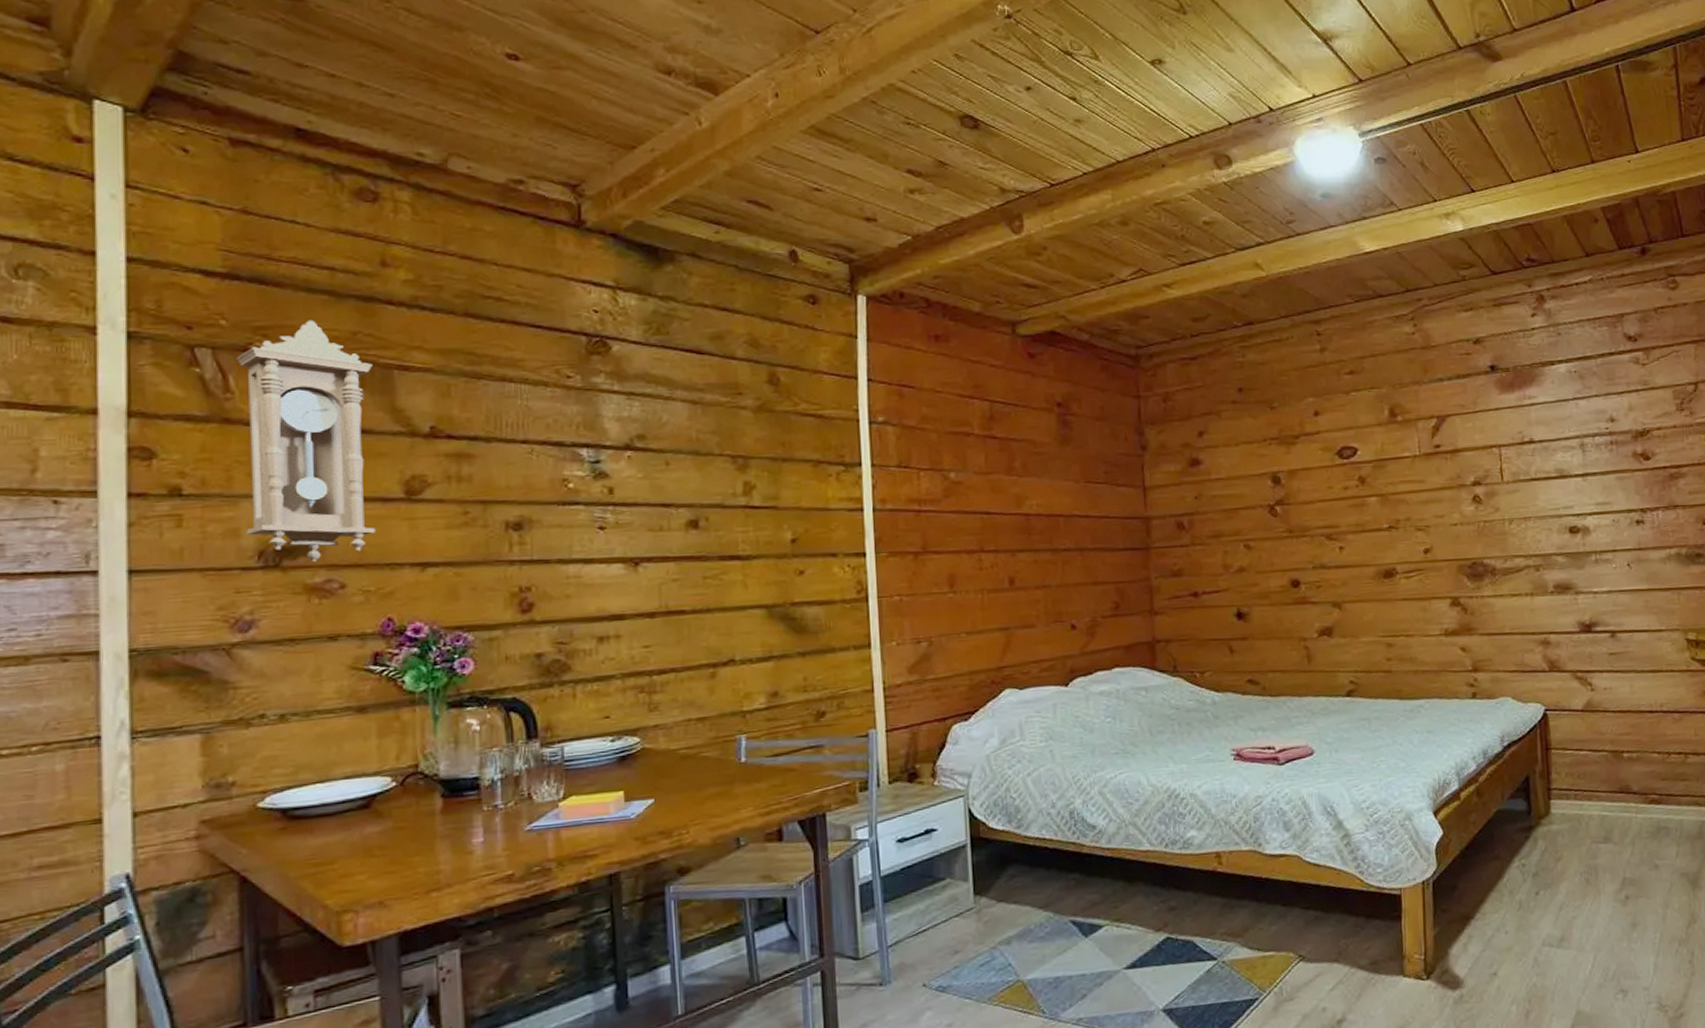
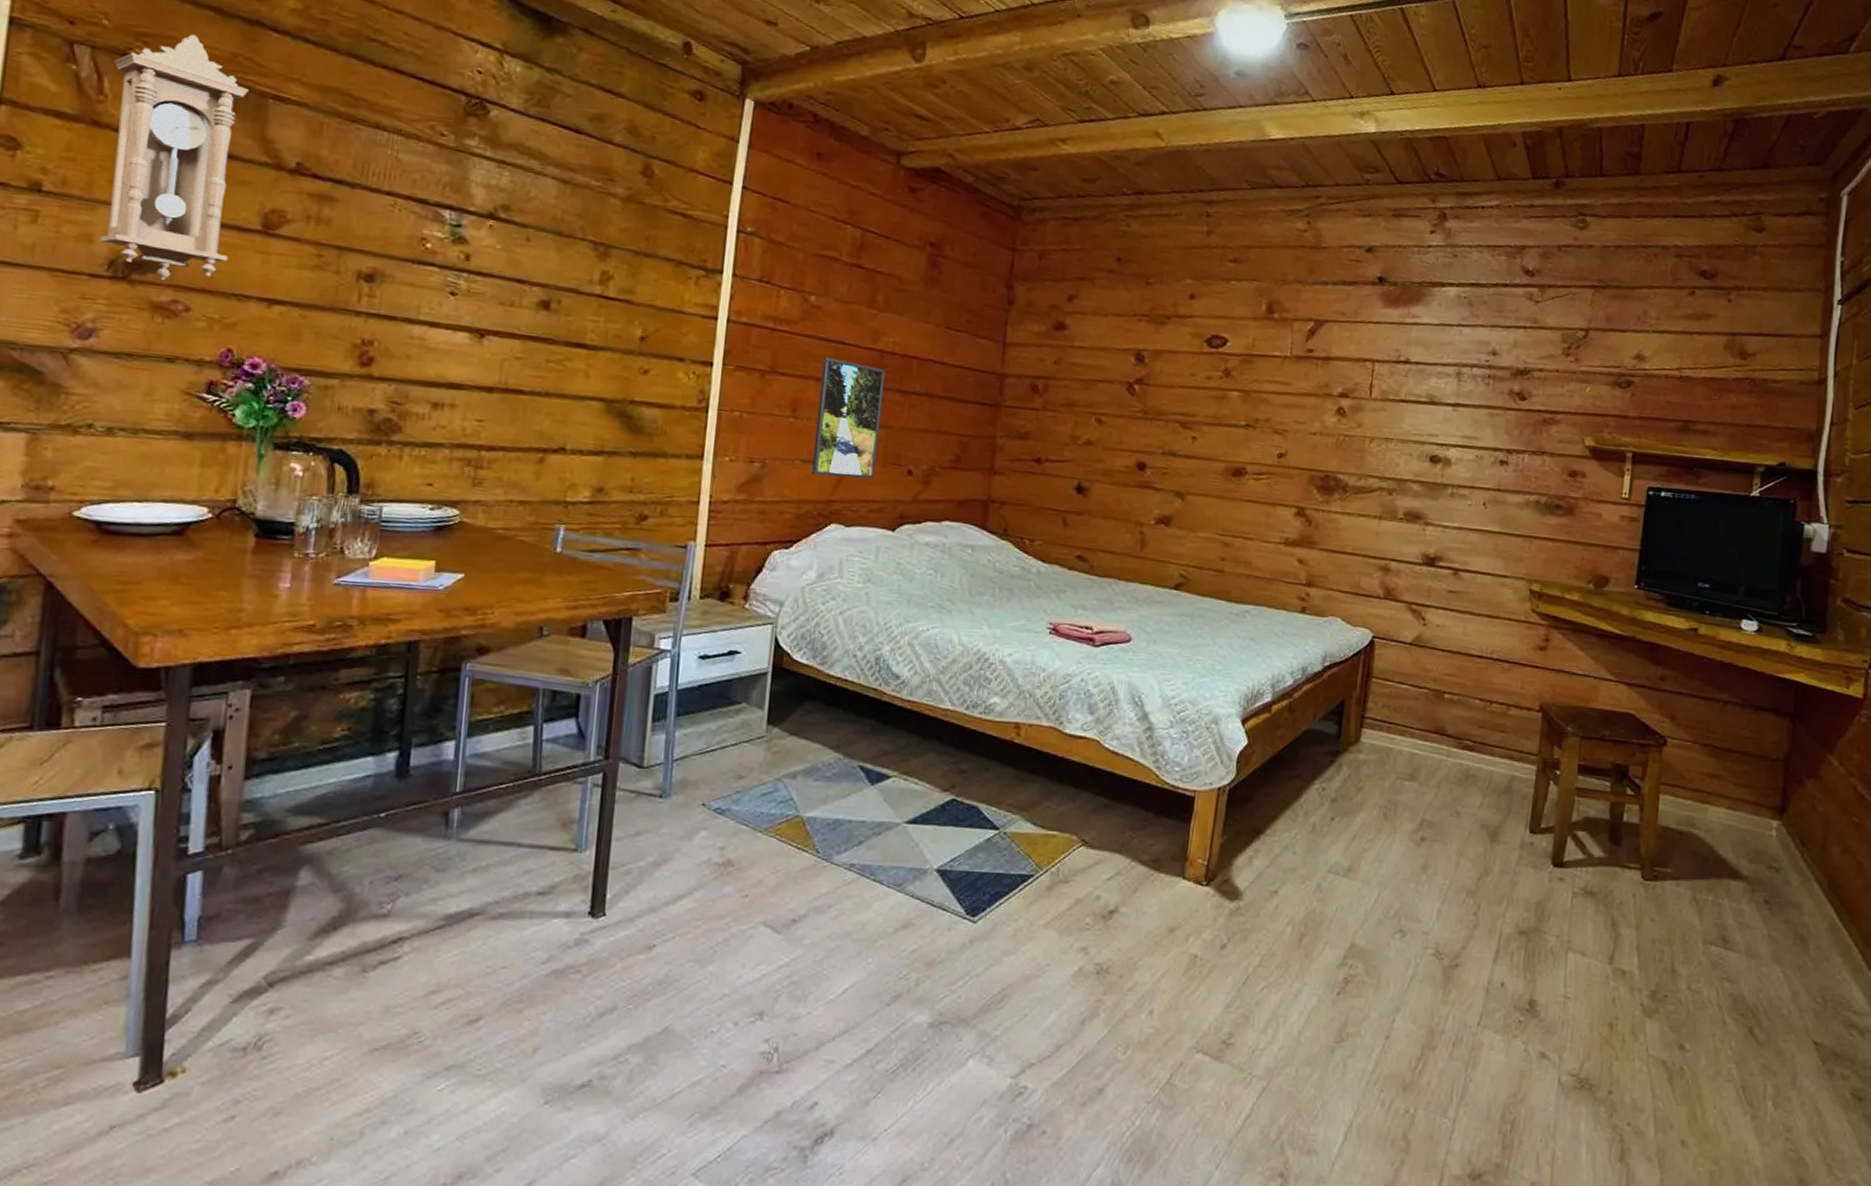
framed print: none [972,529,1040,645] -> present [811,357,885,480]

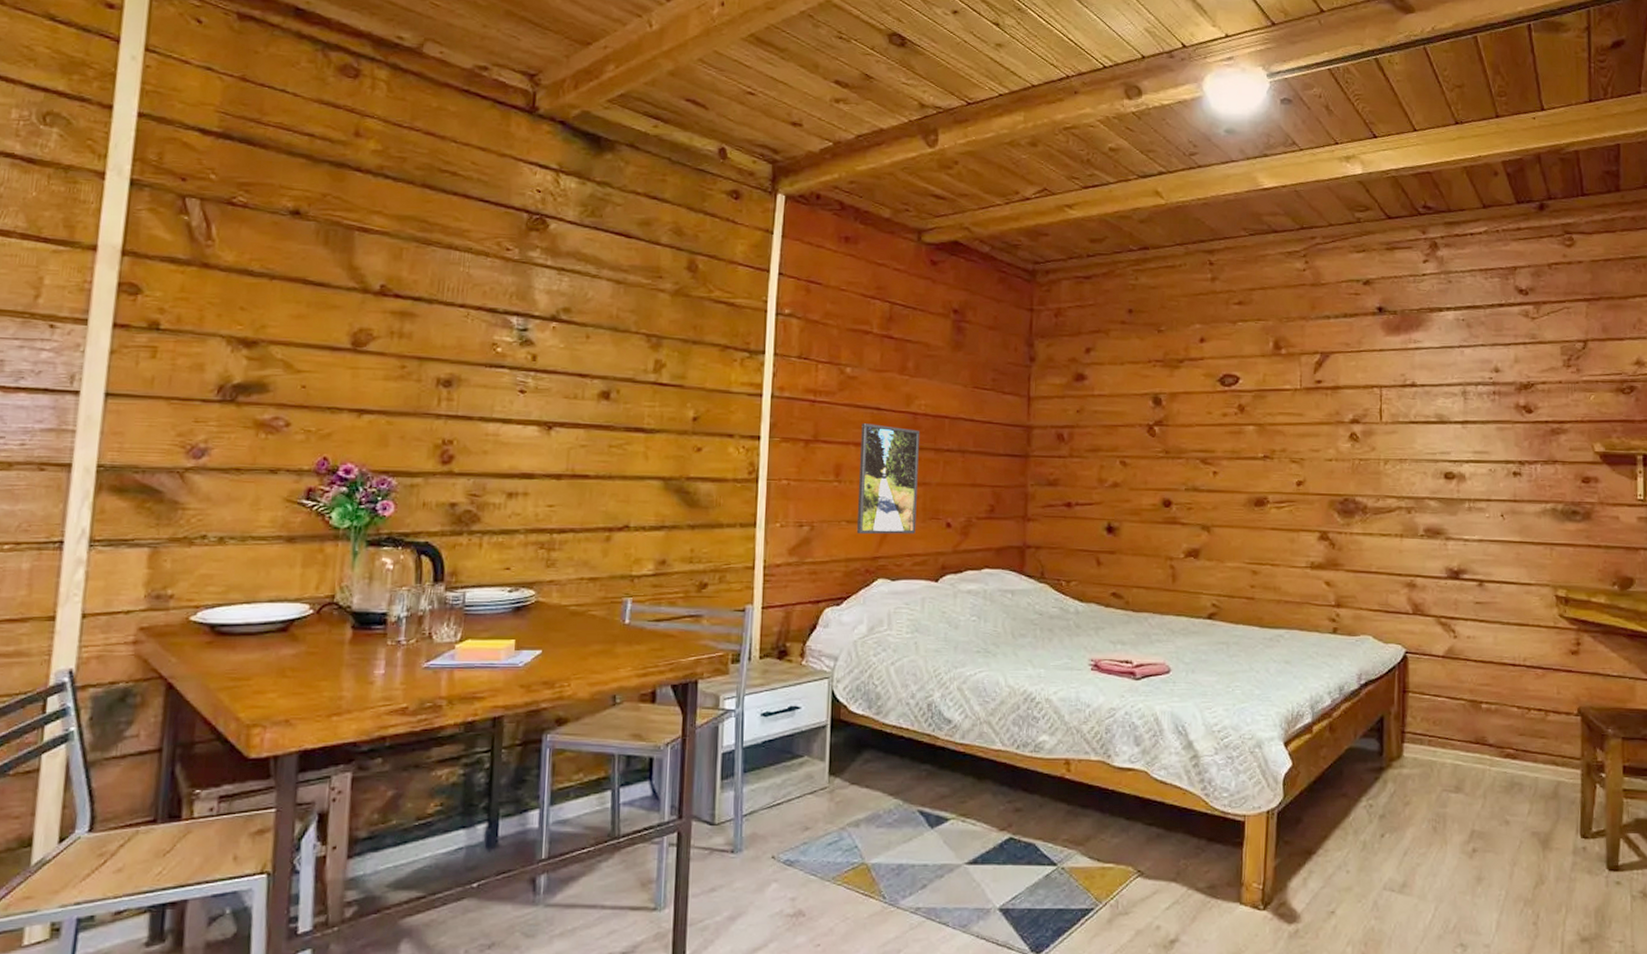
pendulum clock: present [99,34,248,281] -> none [209,180,337,401]

